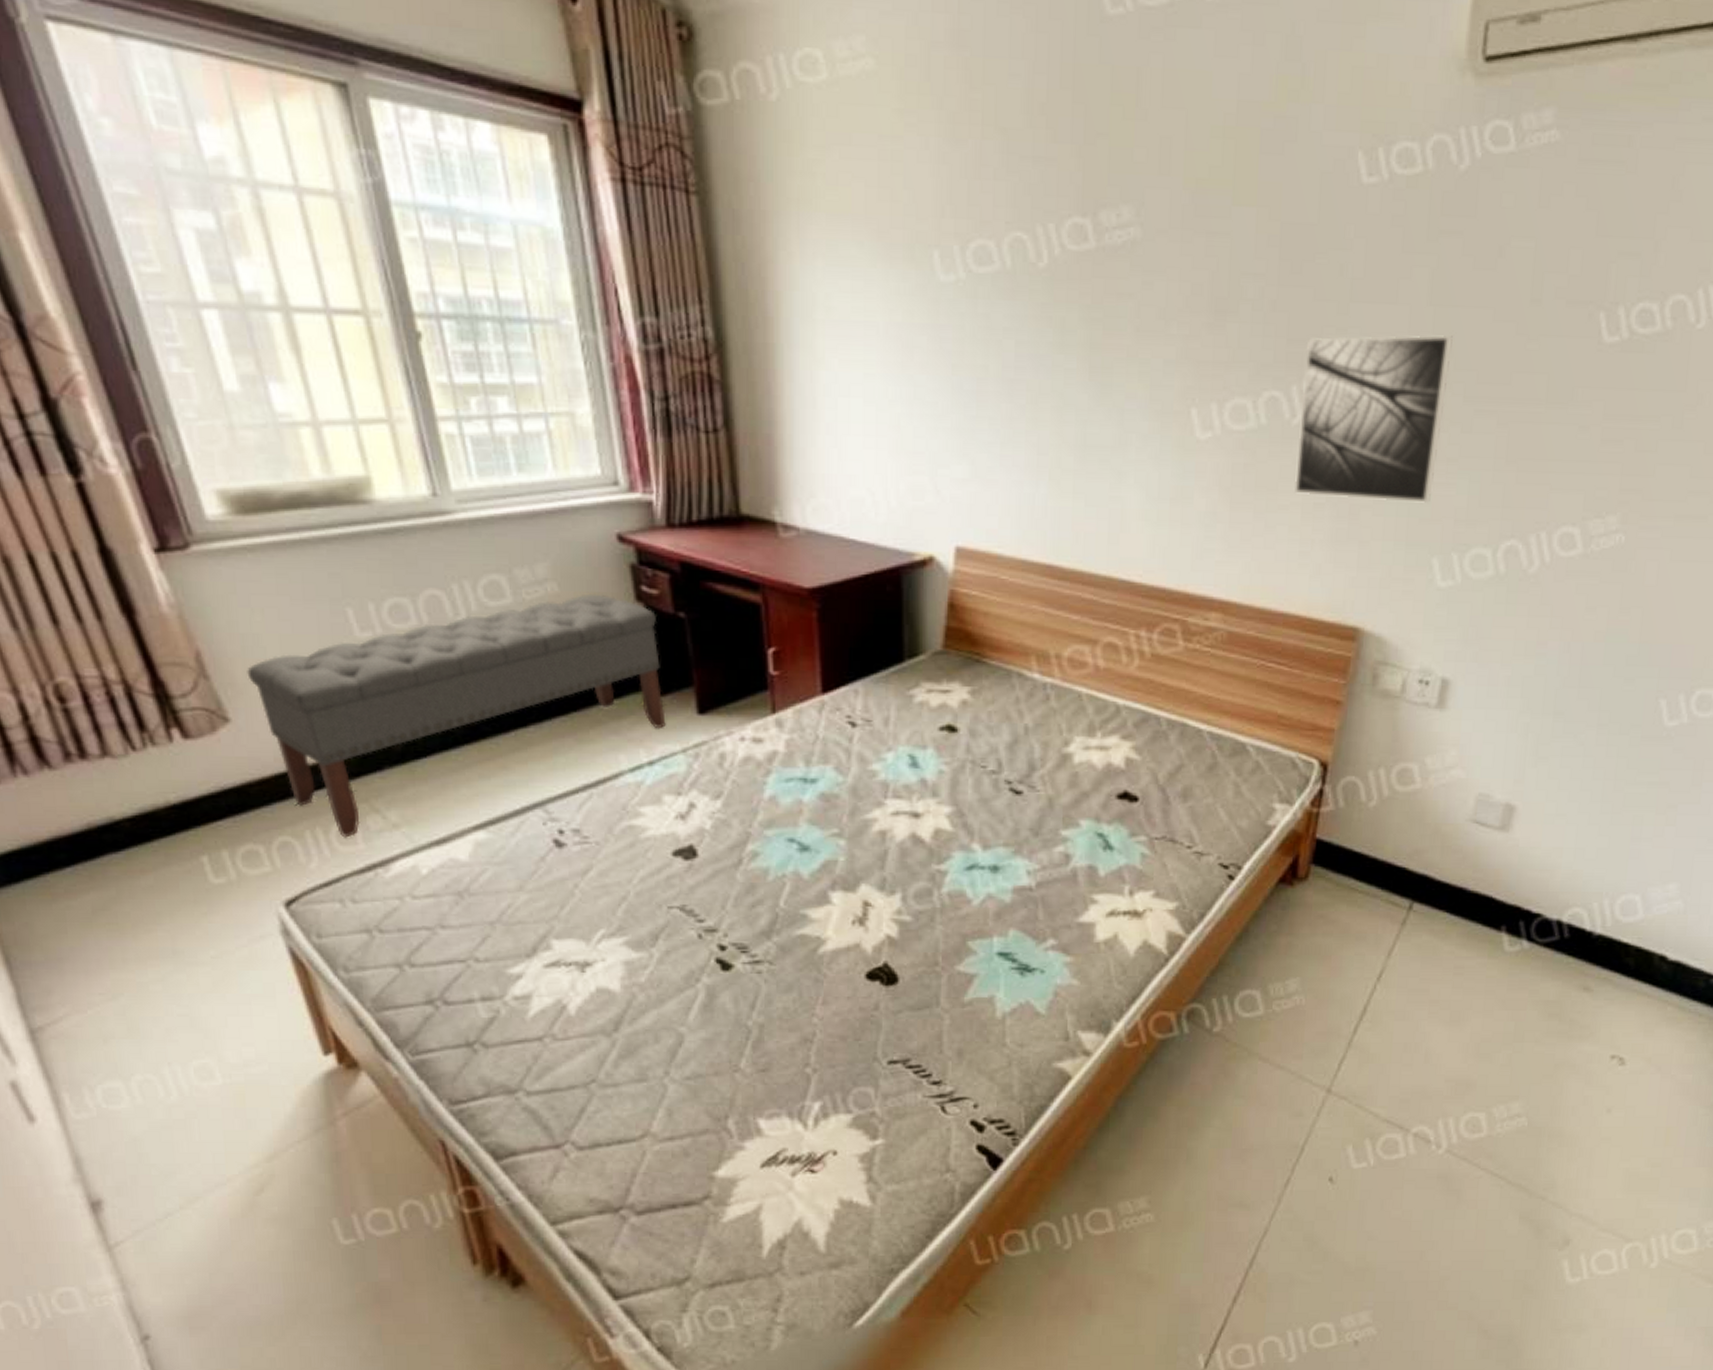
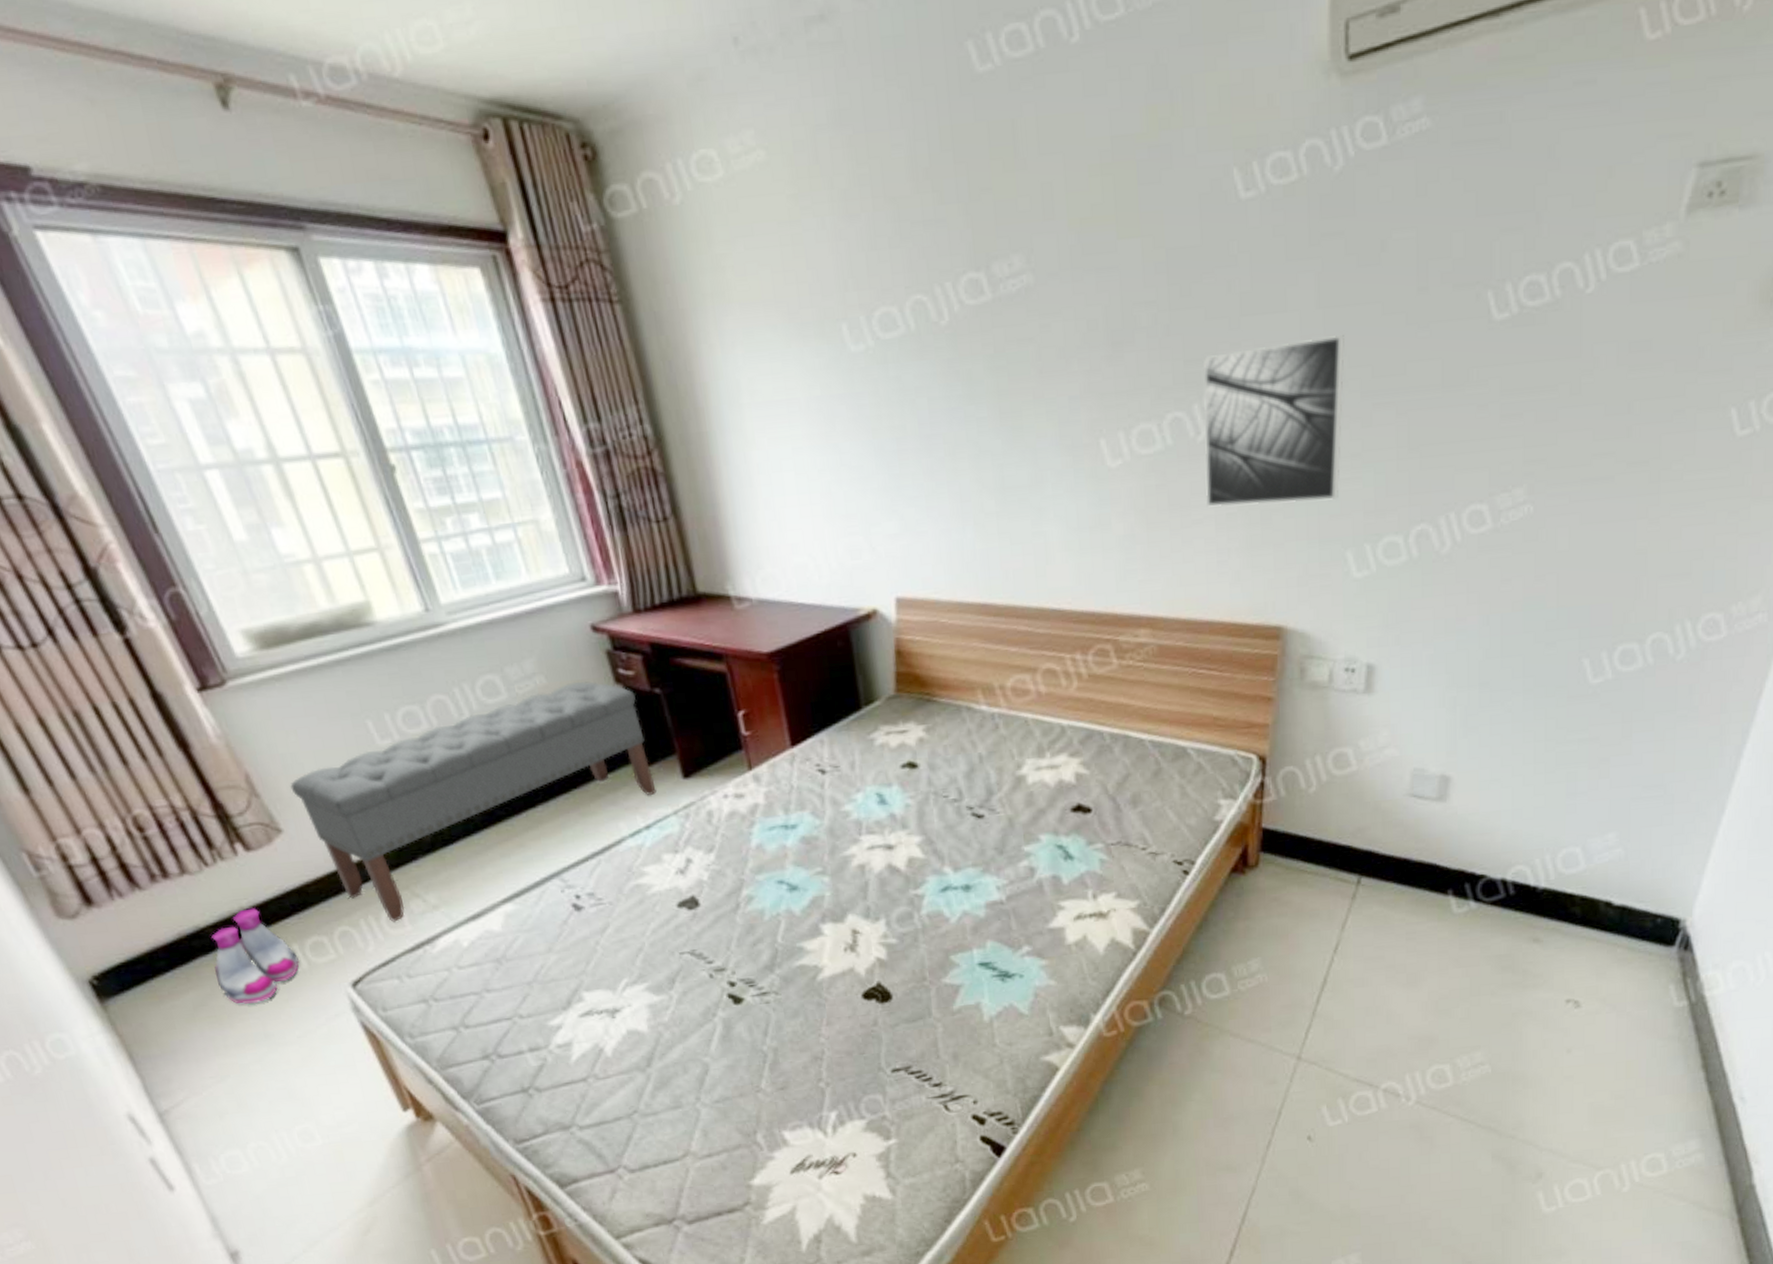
boots: none [124,803,228,913] -> present [211,907,300,1005]

